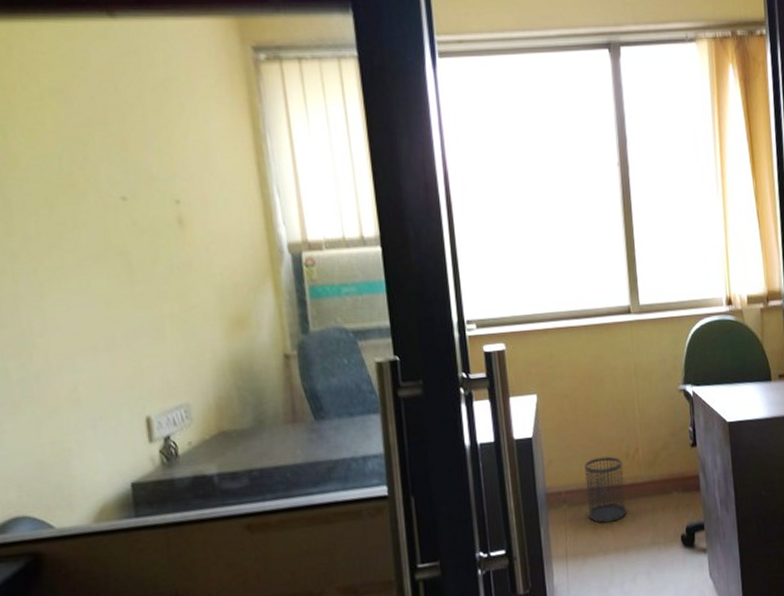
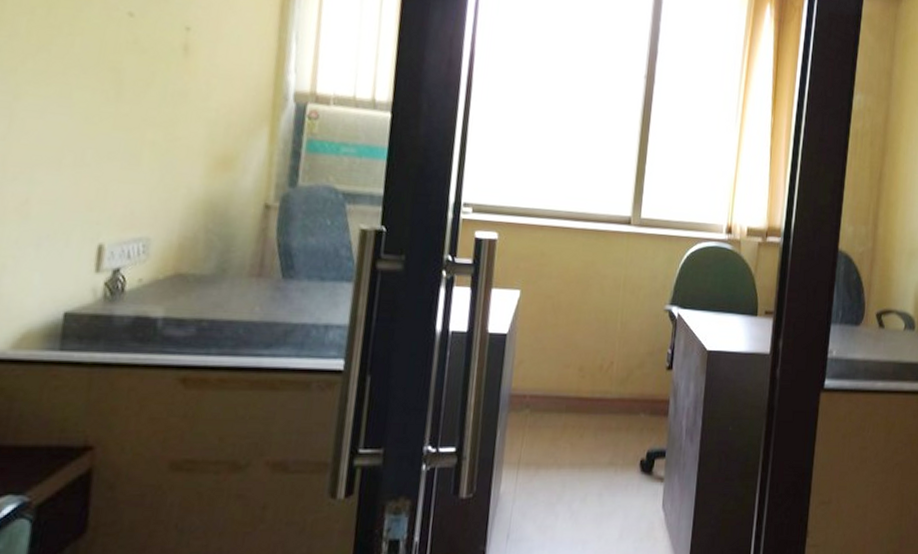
wastebasket: present [584,456,627,524] -> none [550,365,595,436]

